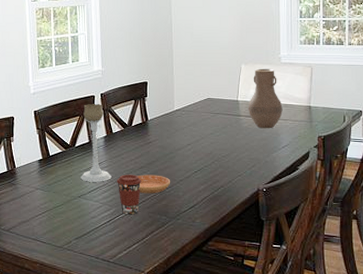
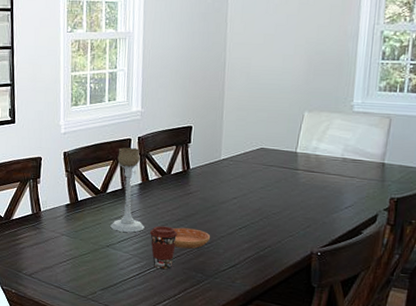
vase: present [248,68,283,129] -> none [307,117,350,186]

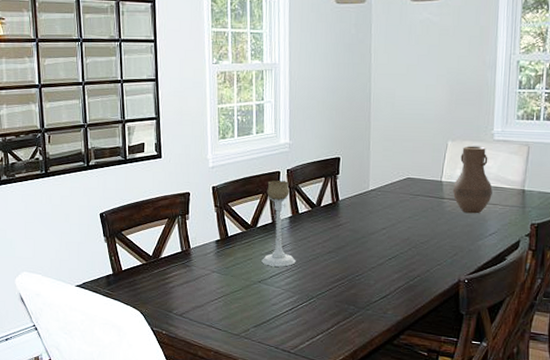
coffee cup: present [149,226,178,270] -> none [300,259,329,304]
saucer: present [173,227,211,249] -> none [325,260,362,281]
vase: none [307,117,350,186] -> present [452,146,493,214]

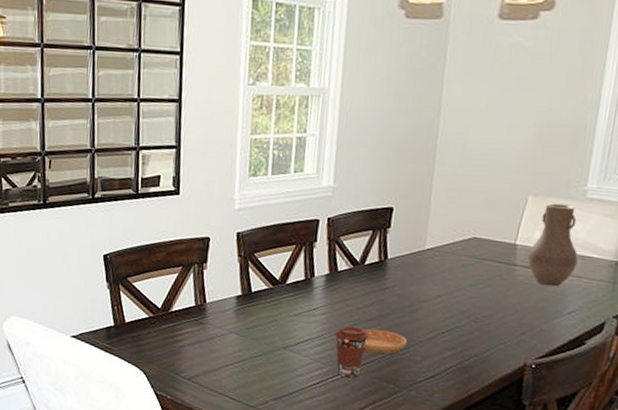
candle holder: present [262,180,296,267] -> none [288,229,330,333]
coffee cup: none [300,259,329,304] -> present [334,326,369,378]
saucer: none [325,260,362,281] -> present [364,328,408,355]

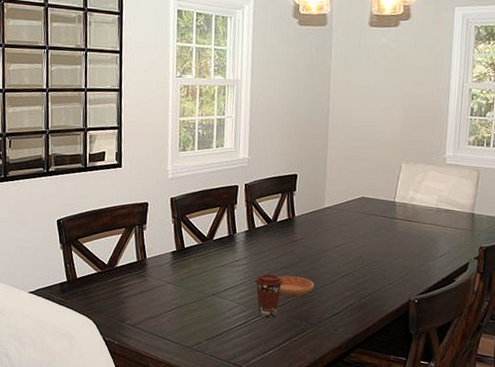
vase: present [527,203,578,287] -> none [405,168,444,235]

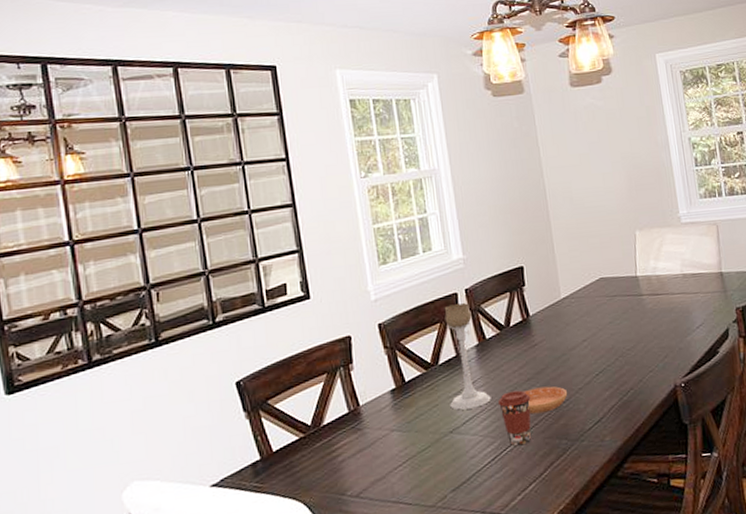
candle holder: none [216,194,251,281] -> present [444,303,491,410]

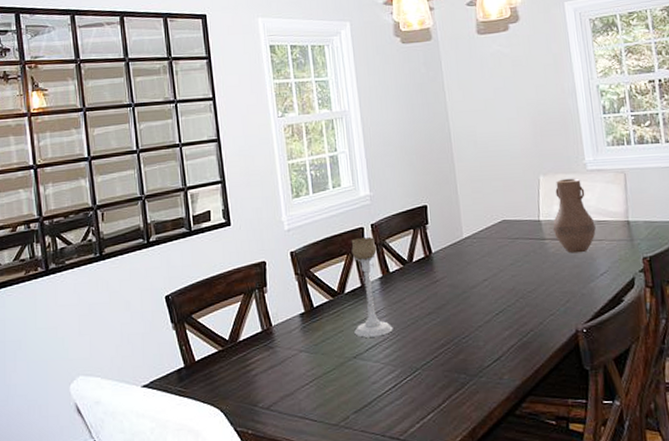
coffee cup: present [497,390,531,446] -> none [399,323,431,376]
saucer: present [524,386,568,415] -> none [425,321,468,347]
vase: none [649,231,691,308] -> present [552,178,596,253]

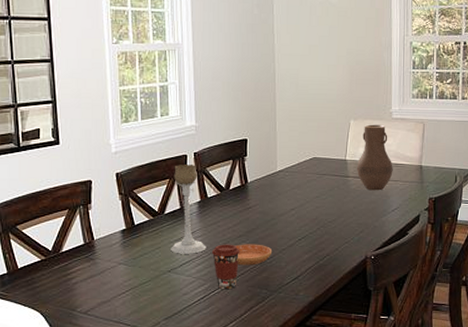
coffee cup: none [399,323,431,376] -> present [211,244,240,290]
saucer: none [425,321,468,347] -> present [235,244,273,266]

